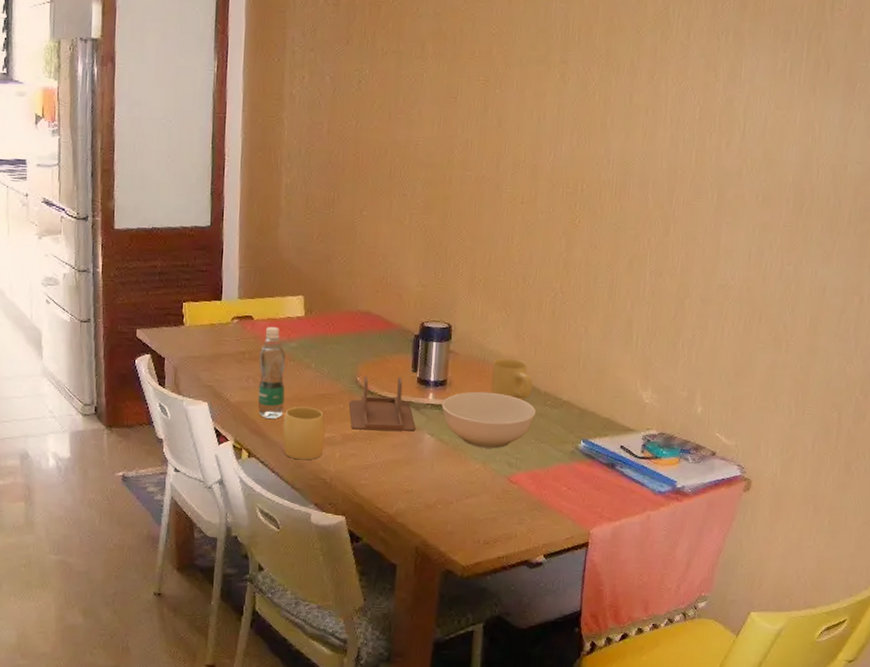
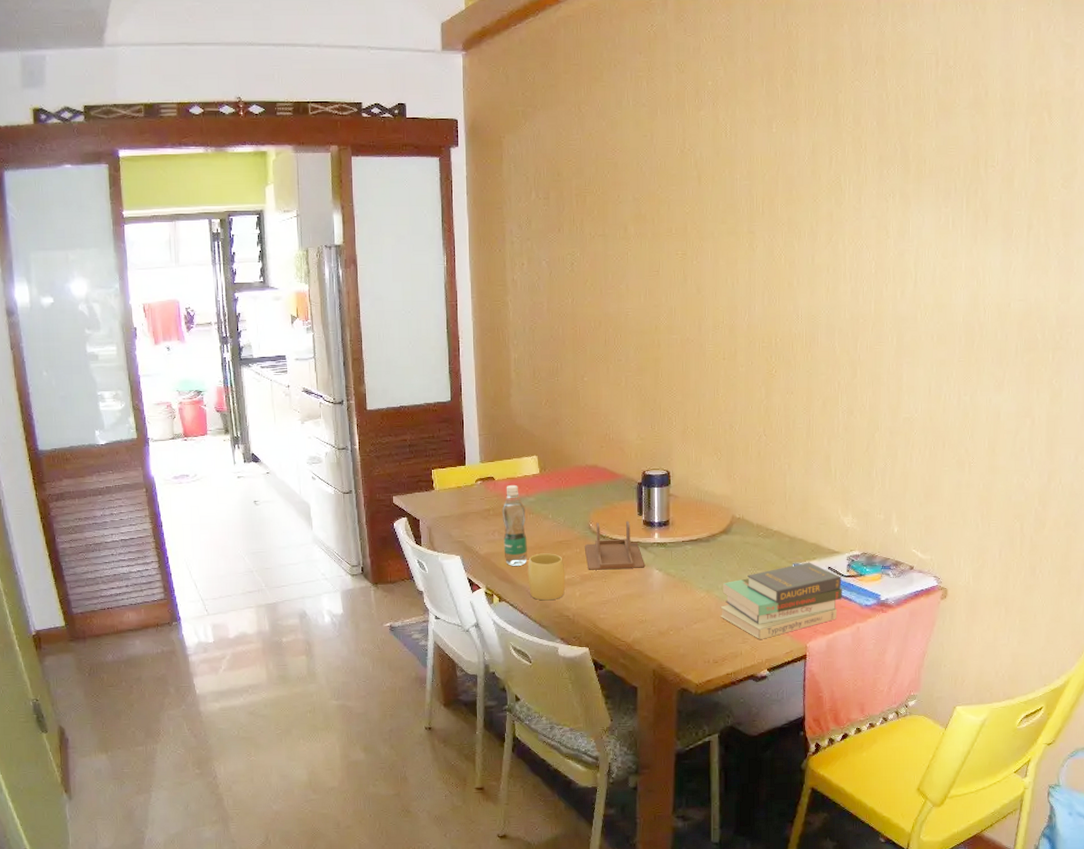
bowl: present [442,391,536,449] -> none [666,528,751,578]
cup: present [490,358,533,402] -> none [709,497,745,534]
books: none [495,438,634,521] -> present [720,562,842,639]

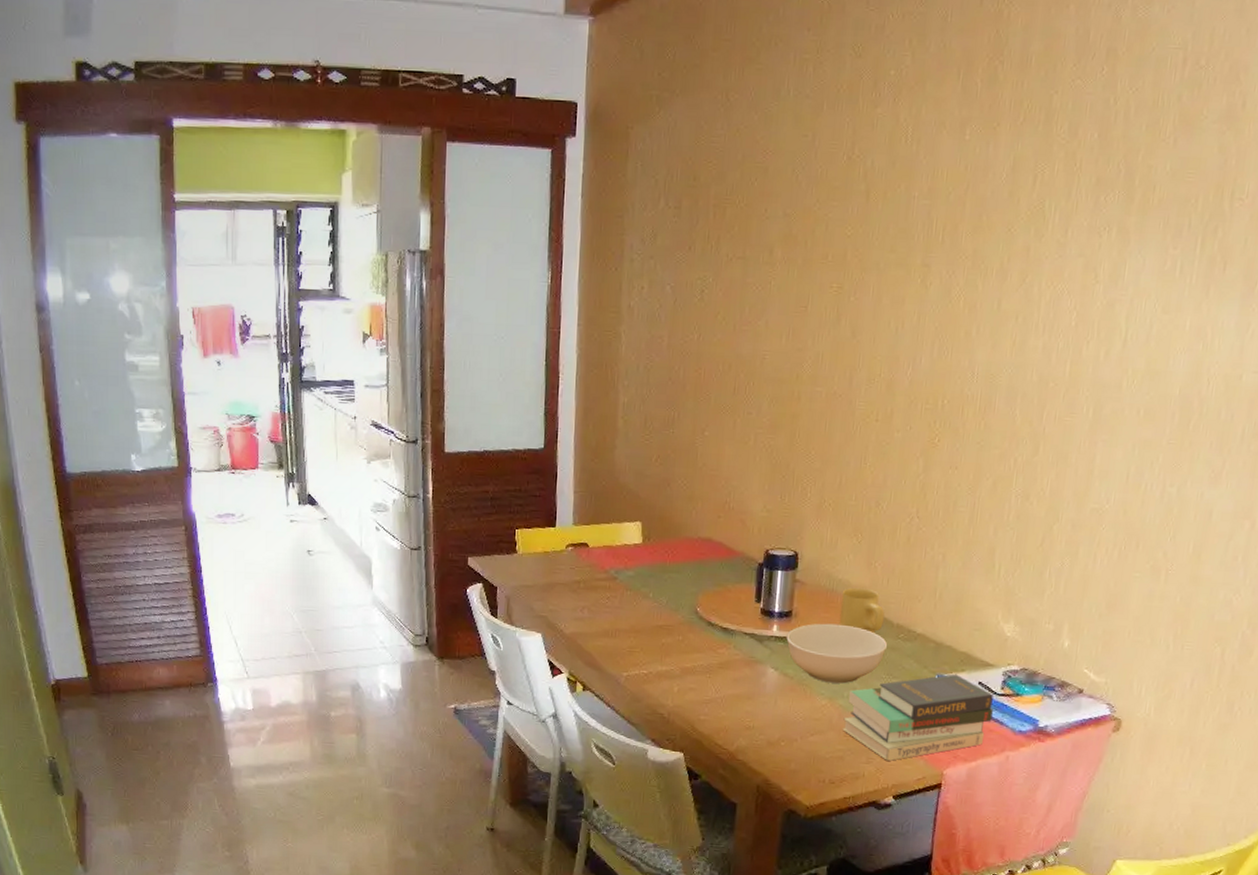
bottle: present [502,484,527,566] -> none [593,554,622,651]
mug: present [527,553,566,601] -> none [618,638,664,694]
napkin holder: present [584,521,646,570] -> none [688,606,759,665]
bowl: none [666,528,751,578] -> present [786,623,888,684]
cup: none [709,497,745,534] -> present [839,587,885,634]

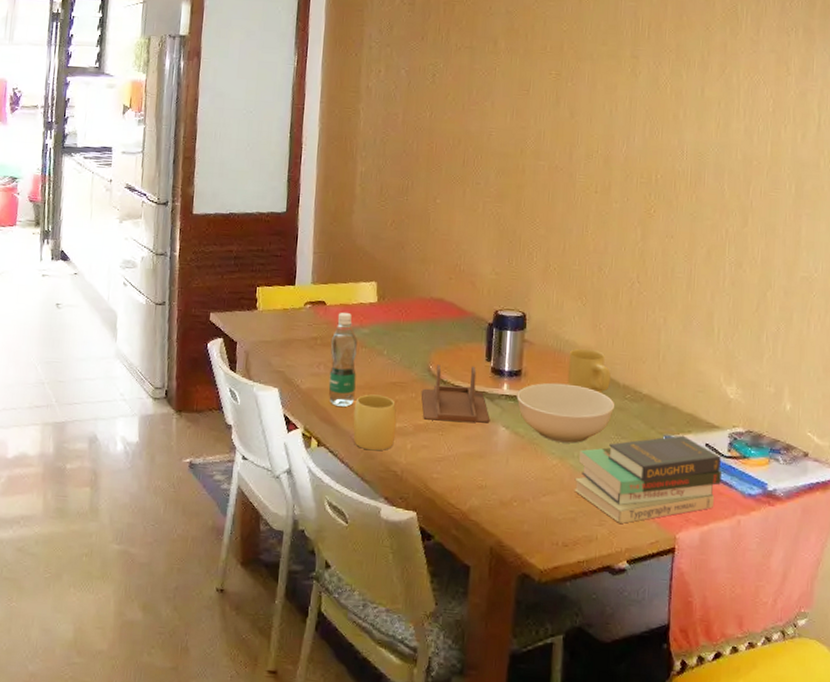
bottle: none [593,554,622,651] -> present [328,312,358,407]
mug: none [618,638,664,694] -> present [352,394,397,451]
napkin holder: none [688,606,759,665] -> present [421,364,490,423]

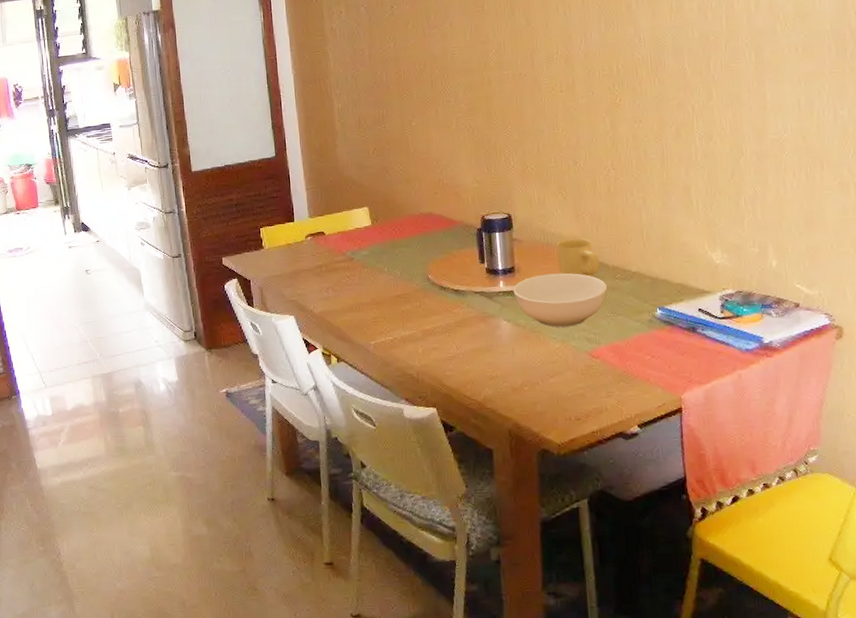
bottle: present [328,312,358,407] -> none [334,238,364,324]
mug: present [352,394,397,451] -> none [365,308,407,359]
napkin holder: present [421,364,490,423] -> none [424,269,492,324]
books: present [574,435,721,524] -> none [578,304,718,392]

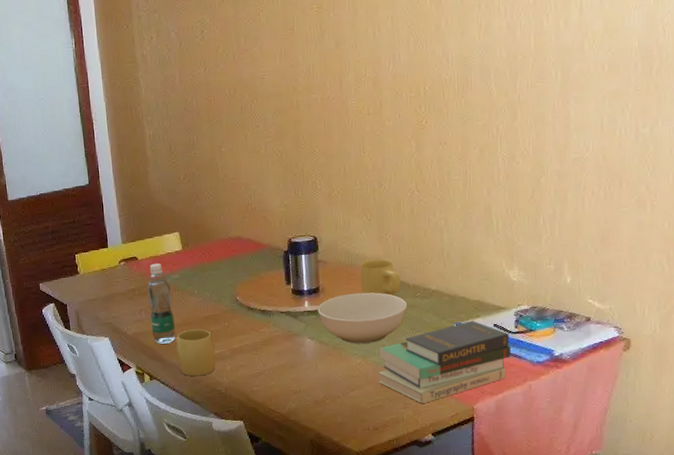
bottle: none [334,238,364,324] -> present [147,262,176,344]
mug: none [365,308,407,359] -> present [176,329,216,377]
books: none [578,304,718,392] -> present [378,320,511,404]

